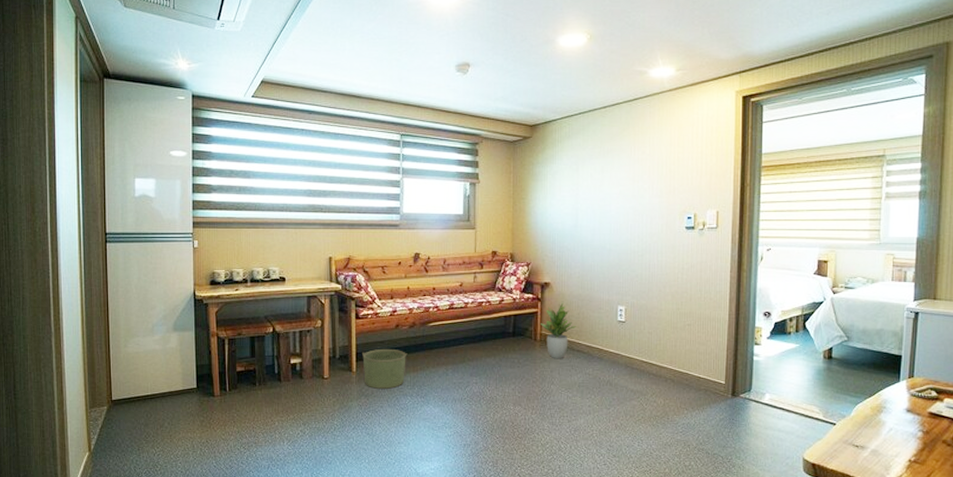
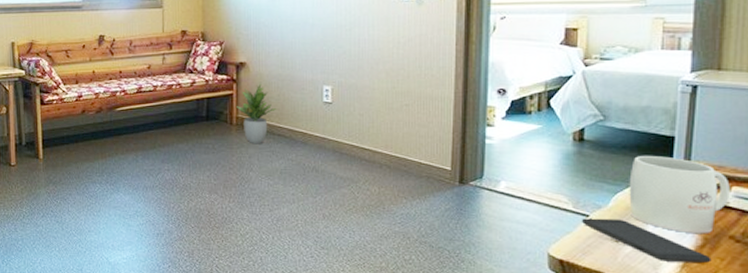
basket: present [362,348,408,389] -> none [49,135,95,176]
mobile phone: none [829,426,929,464] -> present [581,218,712,263]
mug: none [867,372,943,439] -> present [629,156,730,234]

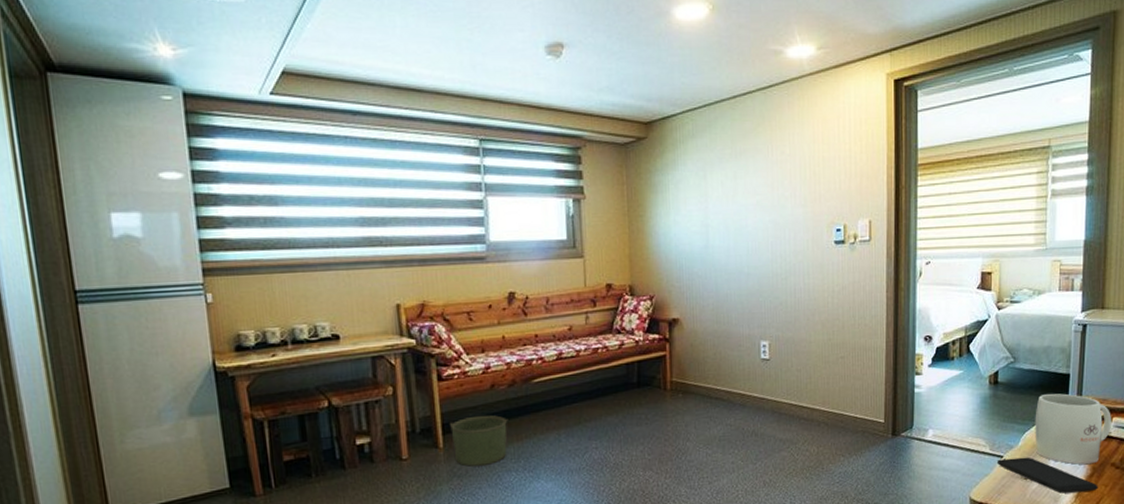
basket: none [49,135,95,176] -> present [450,415,508,467]
potted plant: present [237,84,277,145] -> none [670,342,714,411]

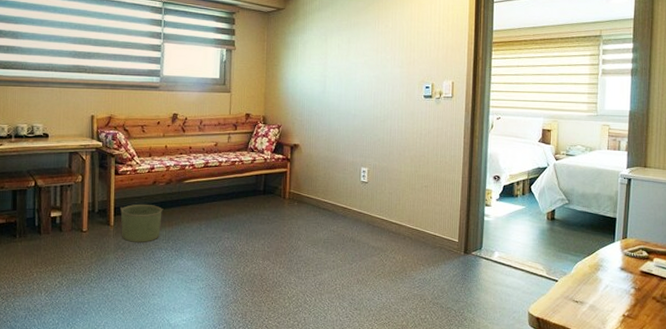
mobile phone: present [996,457,1098,494] -> none [552,283,641,318]
mug: present [1035,393,1111,465] -> none [585,233,653,296]

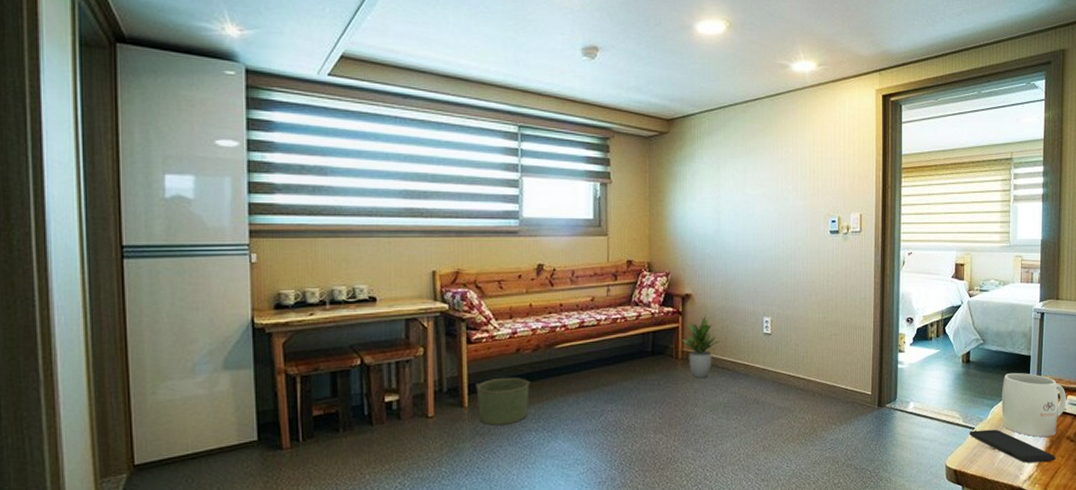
potted plant: none [290,164,323,217] -> present [682,316,721,379]
mobile phone: none [552,283,641,318] -> present [969,429,1056,463]
mug: none [585,233,653,296] -> present [1001,373,1066,438]

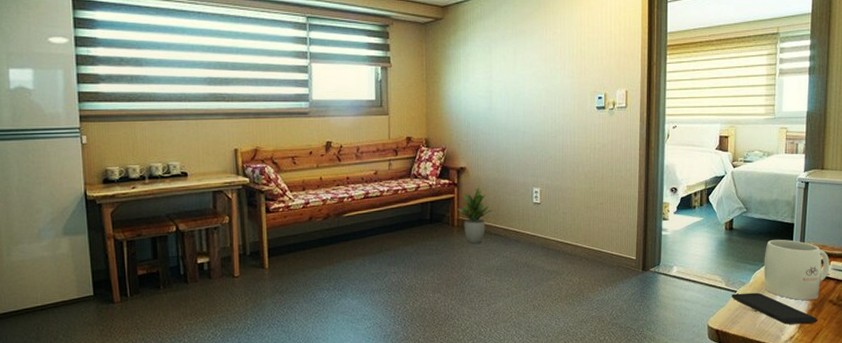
basket: present [476,377,531,425] -> none [275,242,323,284]

